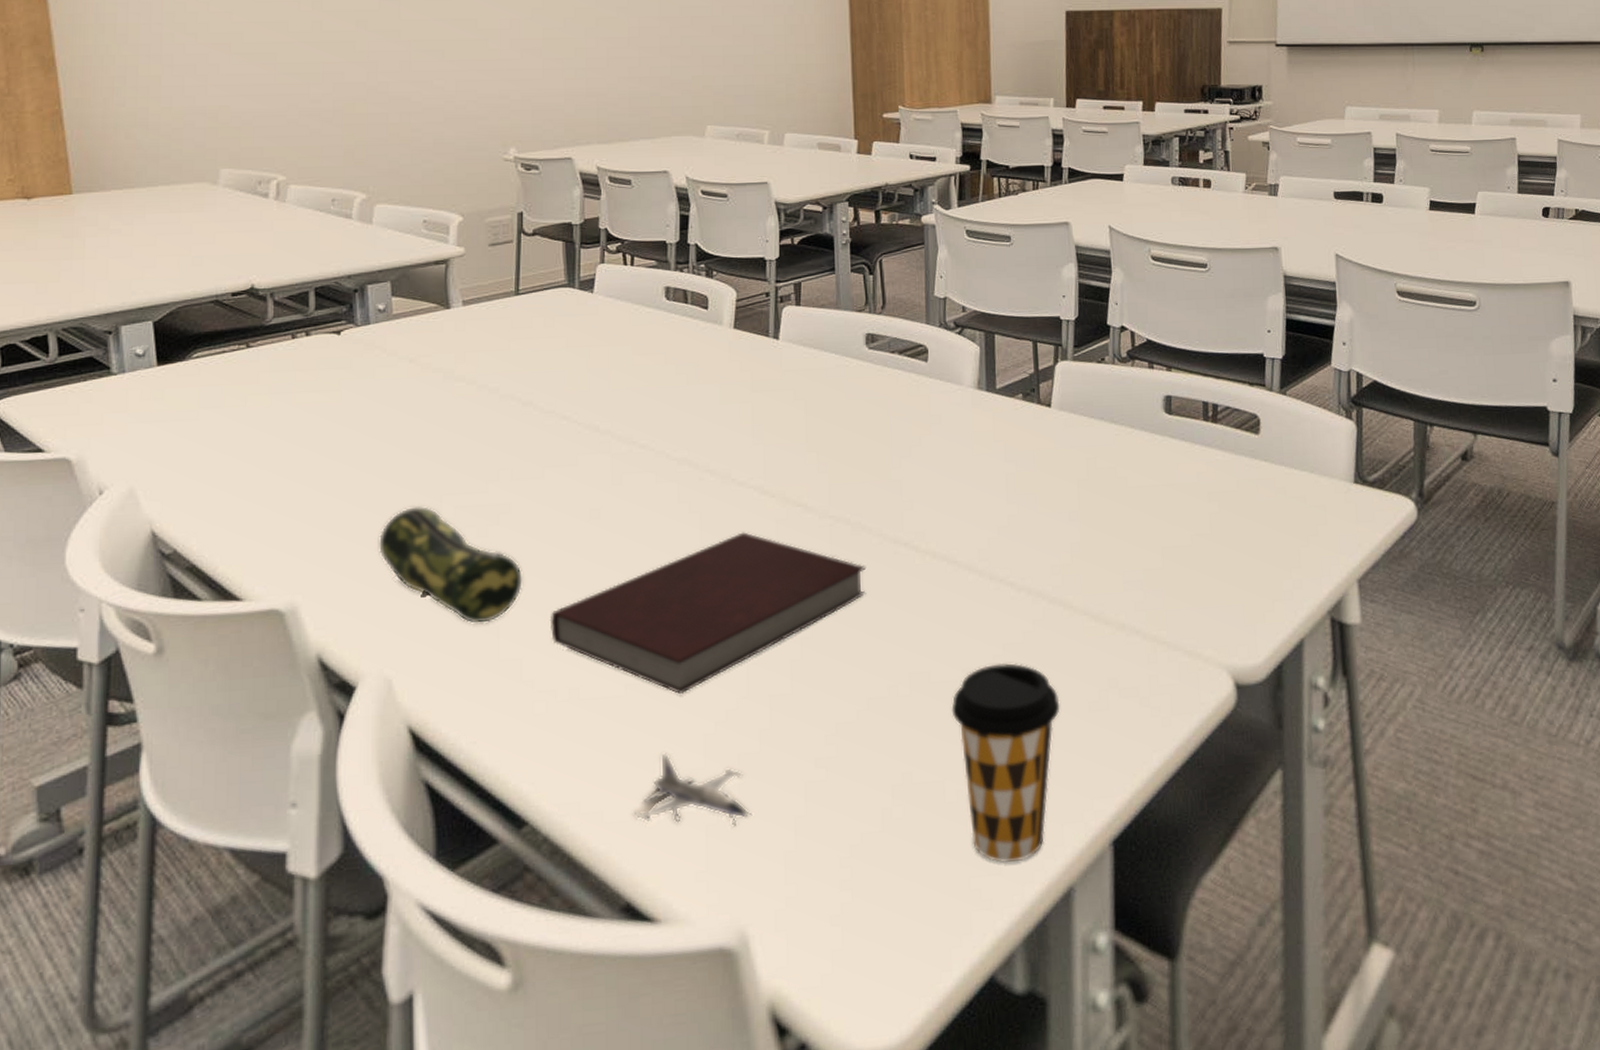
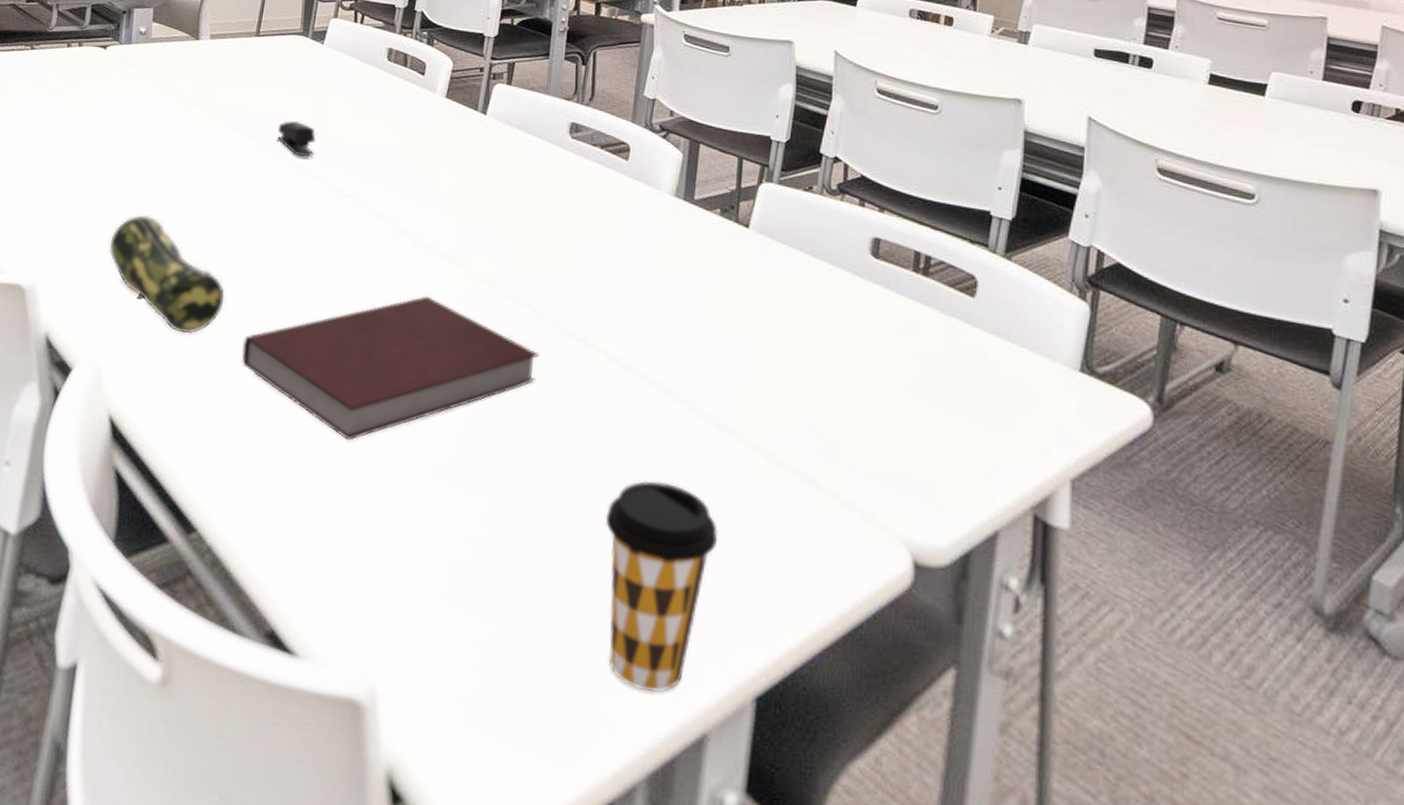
stapler: none [555,378,601,415] -> present [276,120,316,157]
aircraft model: present [635,752,753,826] -> none [290,494,398,582]

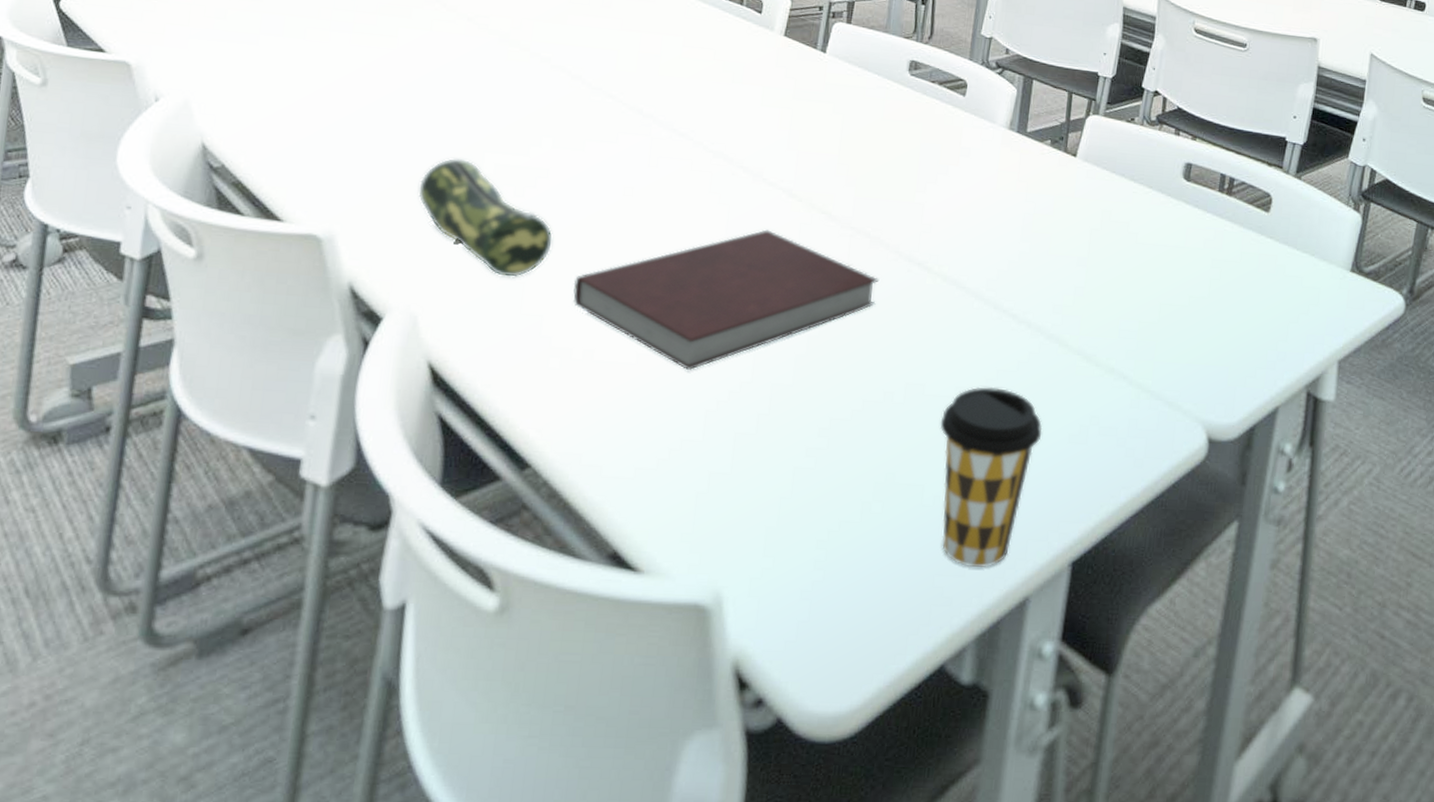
stapler: present [276,120,316,157] -> none [604,59,647,97]

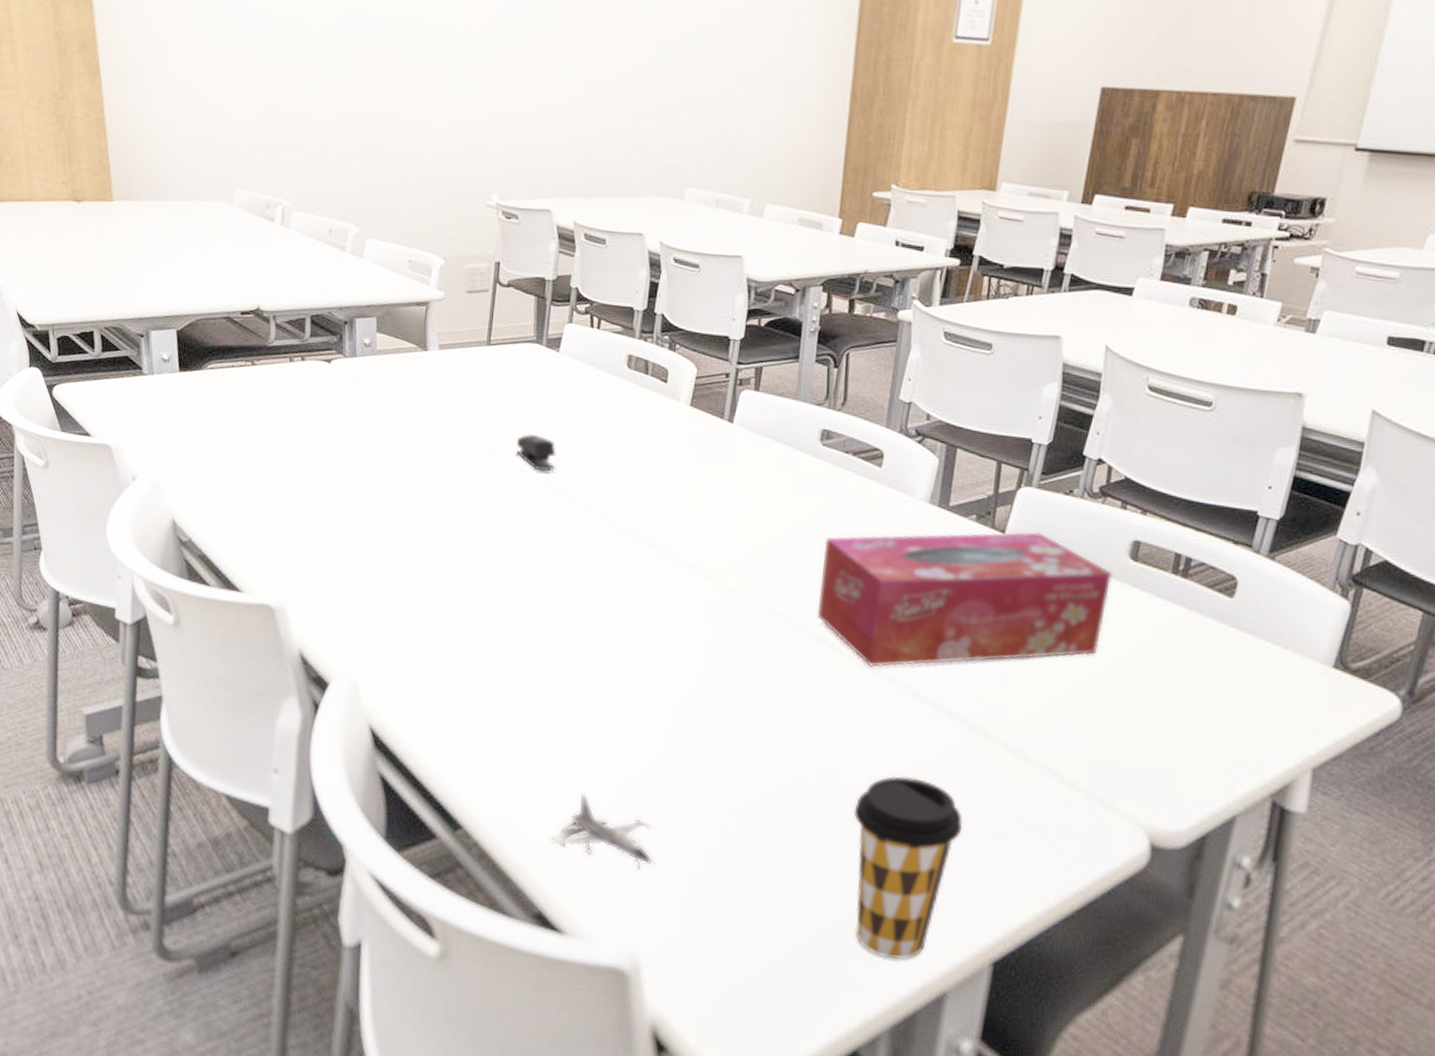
pencil case: present [417,157,554,278] -> none [352,533,475,650]
notebook: present [573,229,880,371] -> none [494,607,791,746]
stapler: none [604,59,647,97] -> present [515,434,556,472]
aircraft model: none [631,421,741,497] -> present [553,793,656,869]
tissue box: none [906,155,1170,284] -> present [817,531,1113,668]

